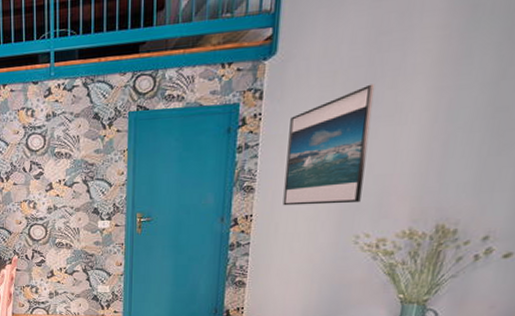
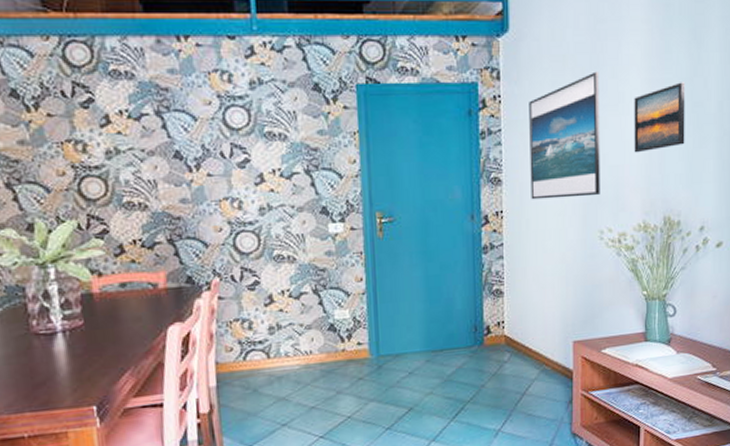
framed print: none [407,87,488,162] -> present [634,82,686,153]

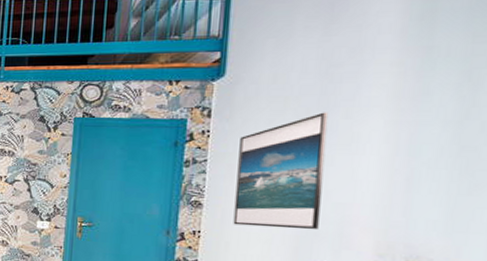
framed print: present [634,82,686,153] -> none [368,125,451,194]

